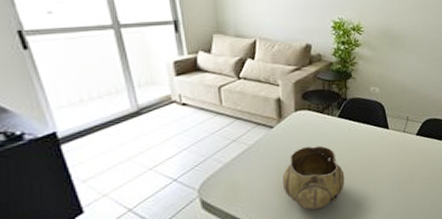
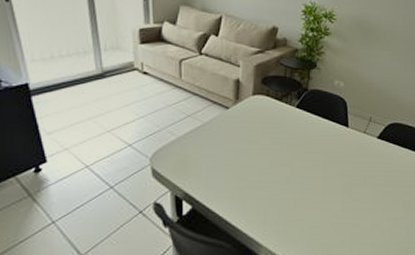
decorative bowl: present [282,145,345,210] -> none [232,132,295,196]

